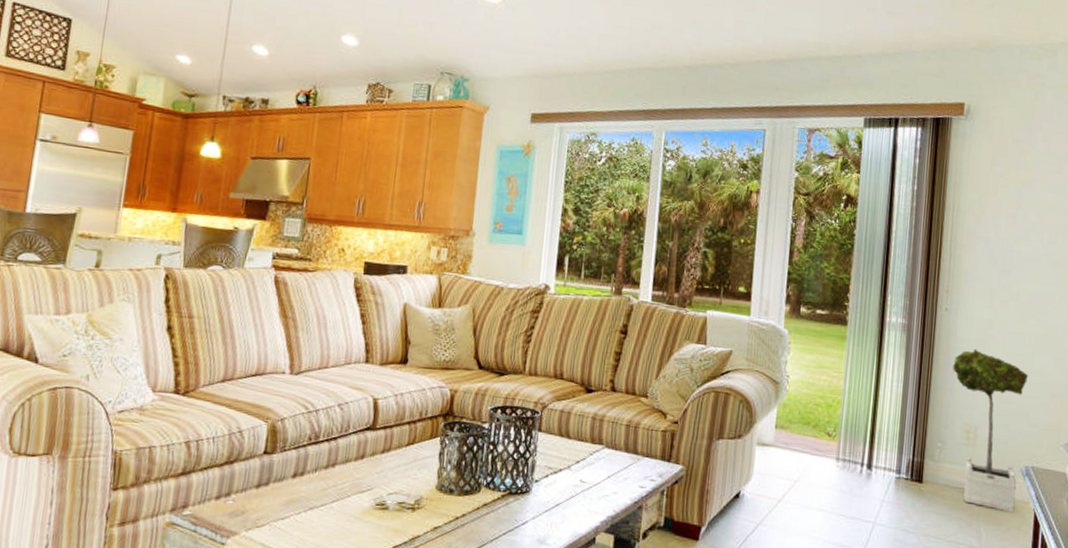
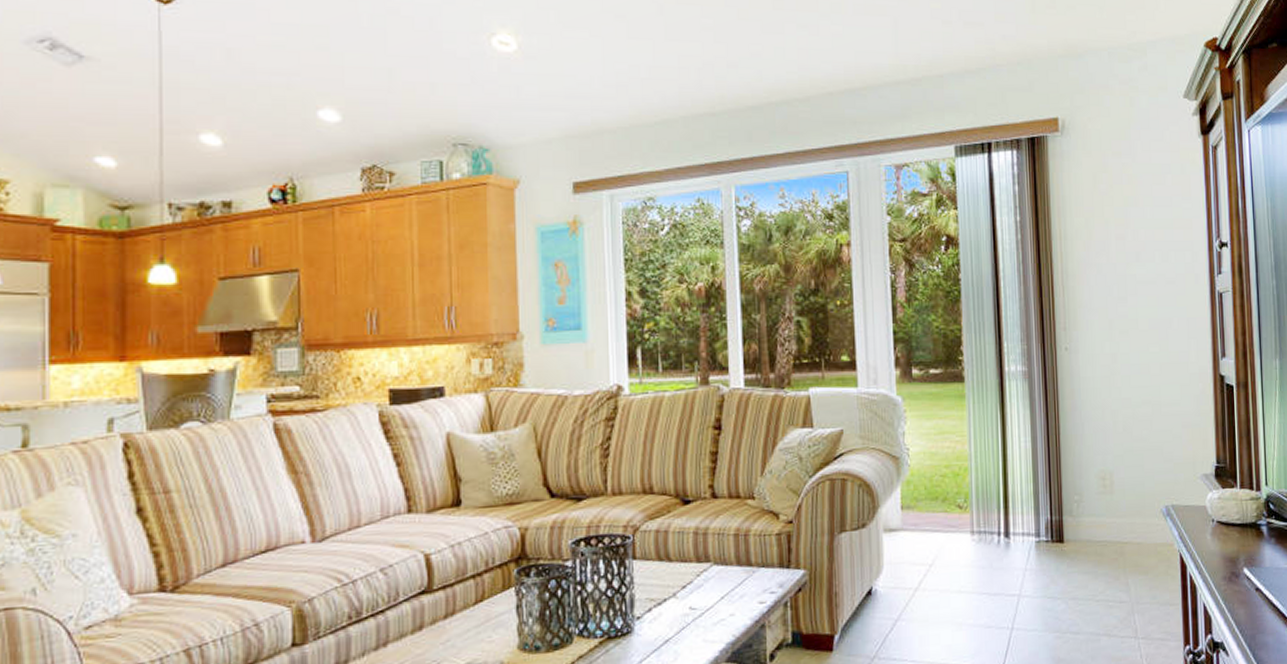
potted tree: present [953,348,1029,513] -> none [1080,387,1160,558]

